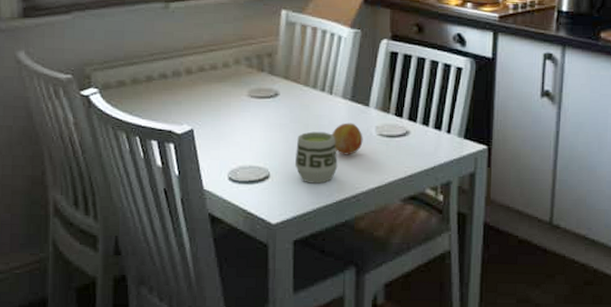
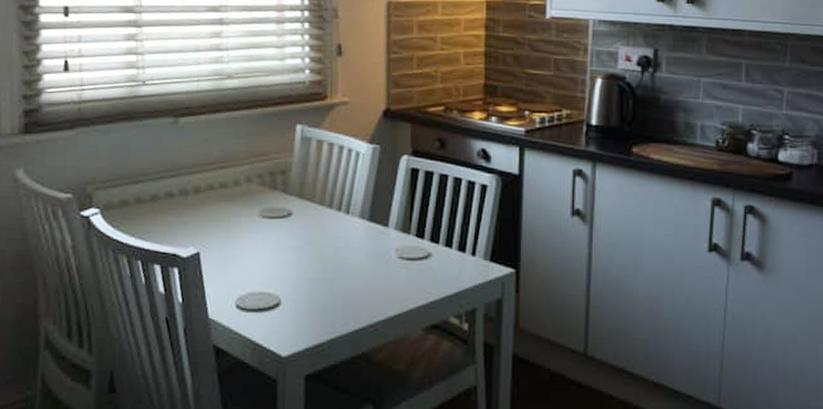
cup: present [295,131,338,184] -> none [309,254,355,312]
fruit: present [332,123,363,155] -> none [348,244,382,280]

